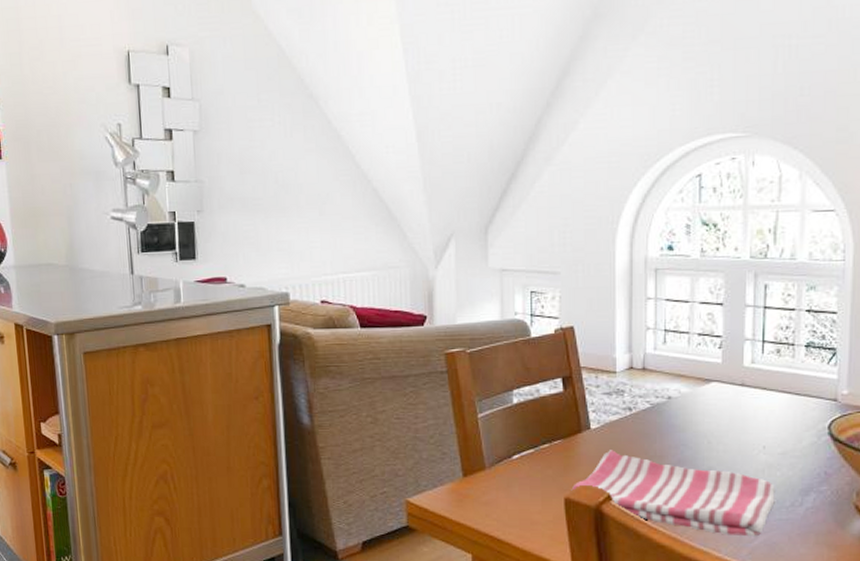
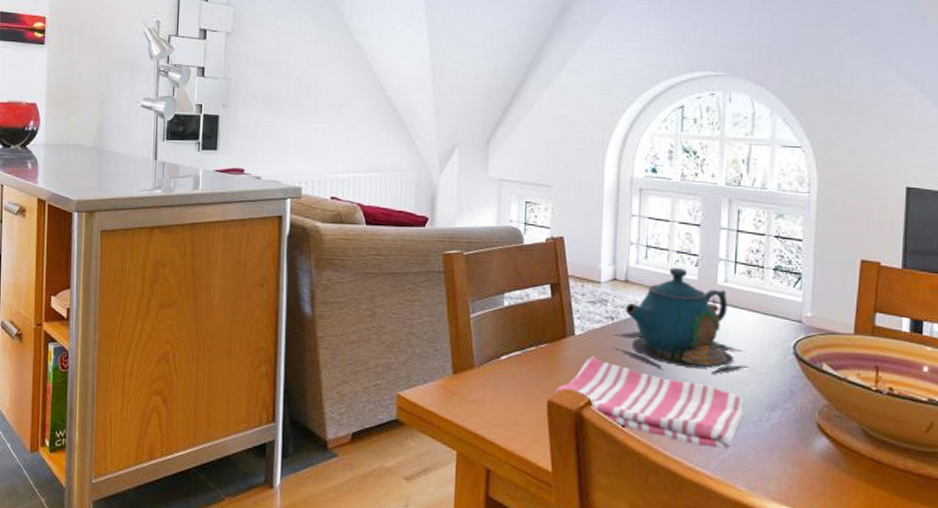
teapot: none [630,352,781,461] -> present [612,268,750,374]

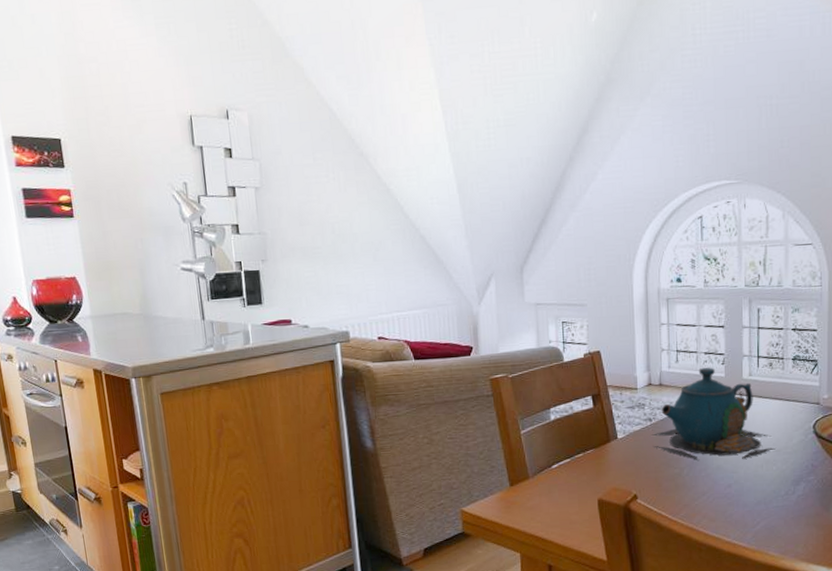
dish towel: present [554,356,744,449] -> none [603,455,772,523]

